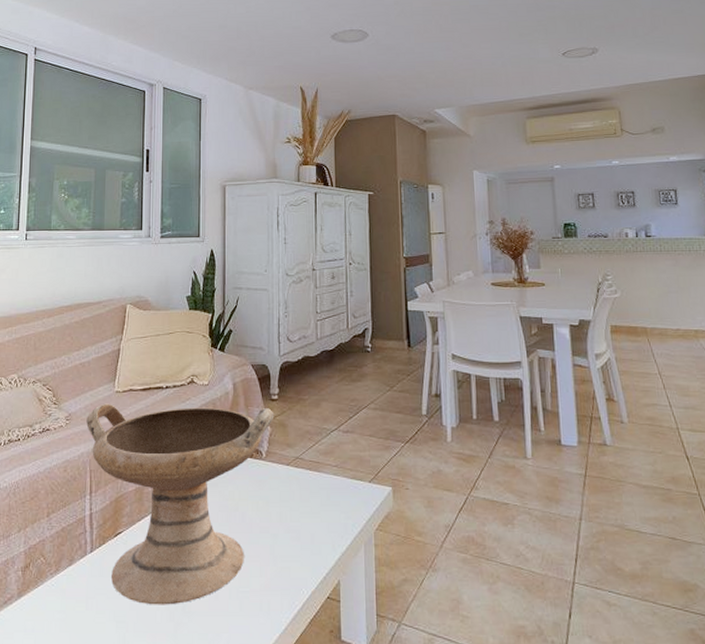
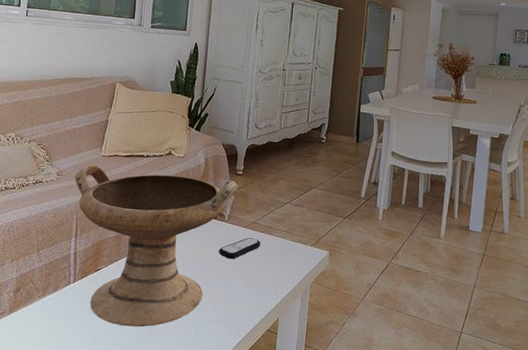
remote control: none [259,478,308,508] -> present [219,238,261,260]

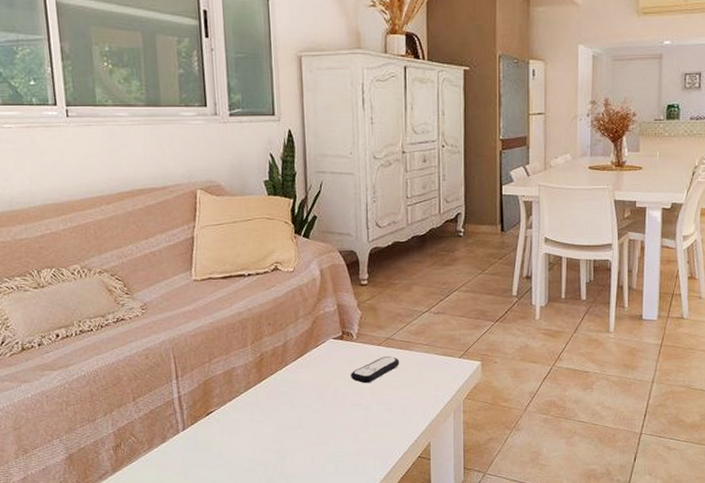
decorative bowl: present [75,164,238,327] -> none [164,292,365,472]

